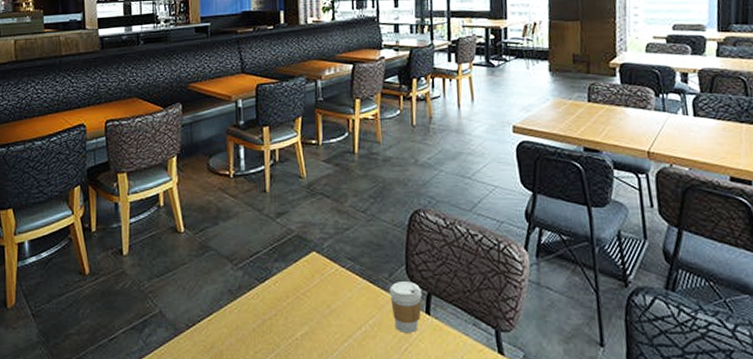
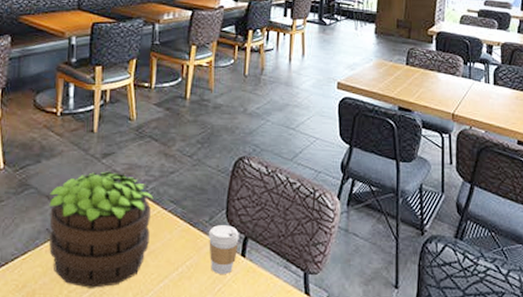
potted plant: none [229,230,330,349] -> present [49,171,154,288]

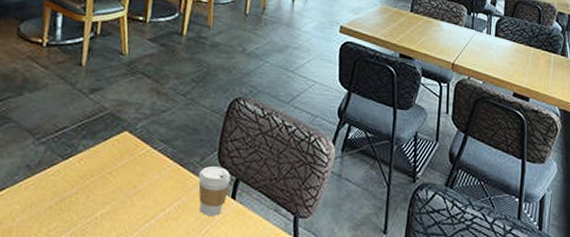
potted plant: present [49,171,154,288] -> none [29,107,143,227]

